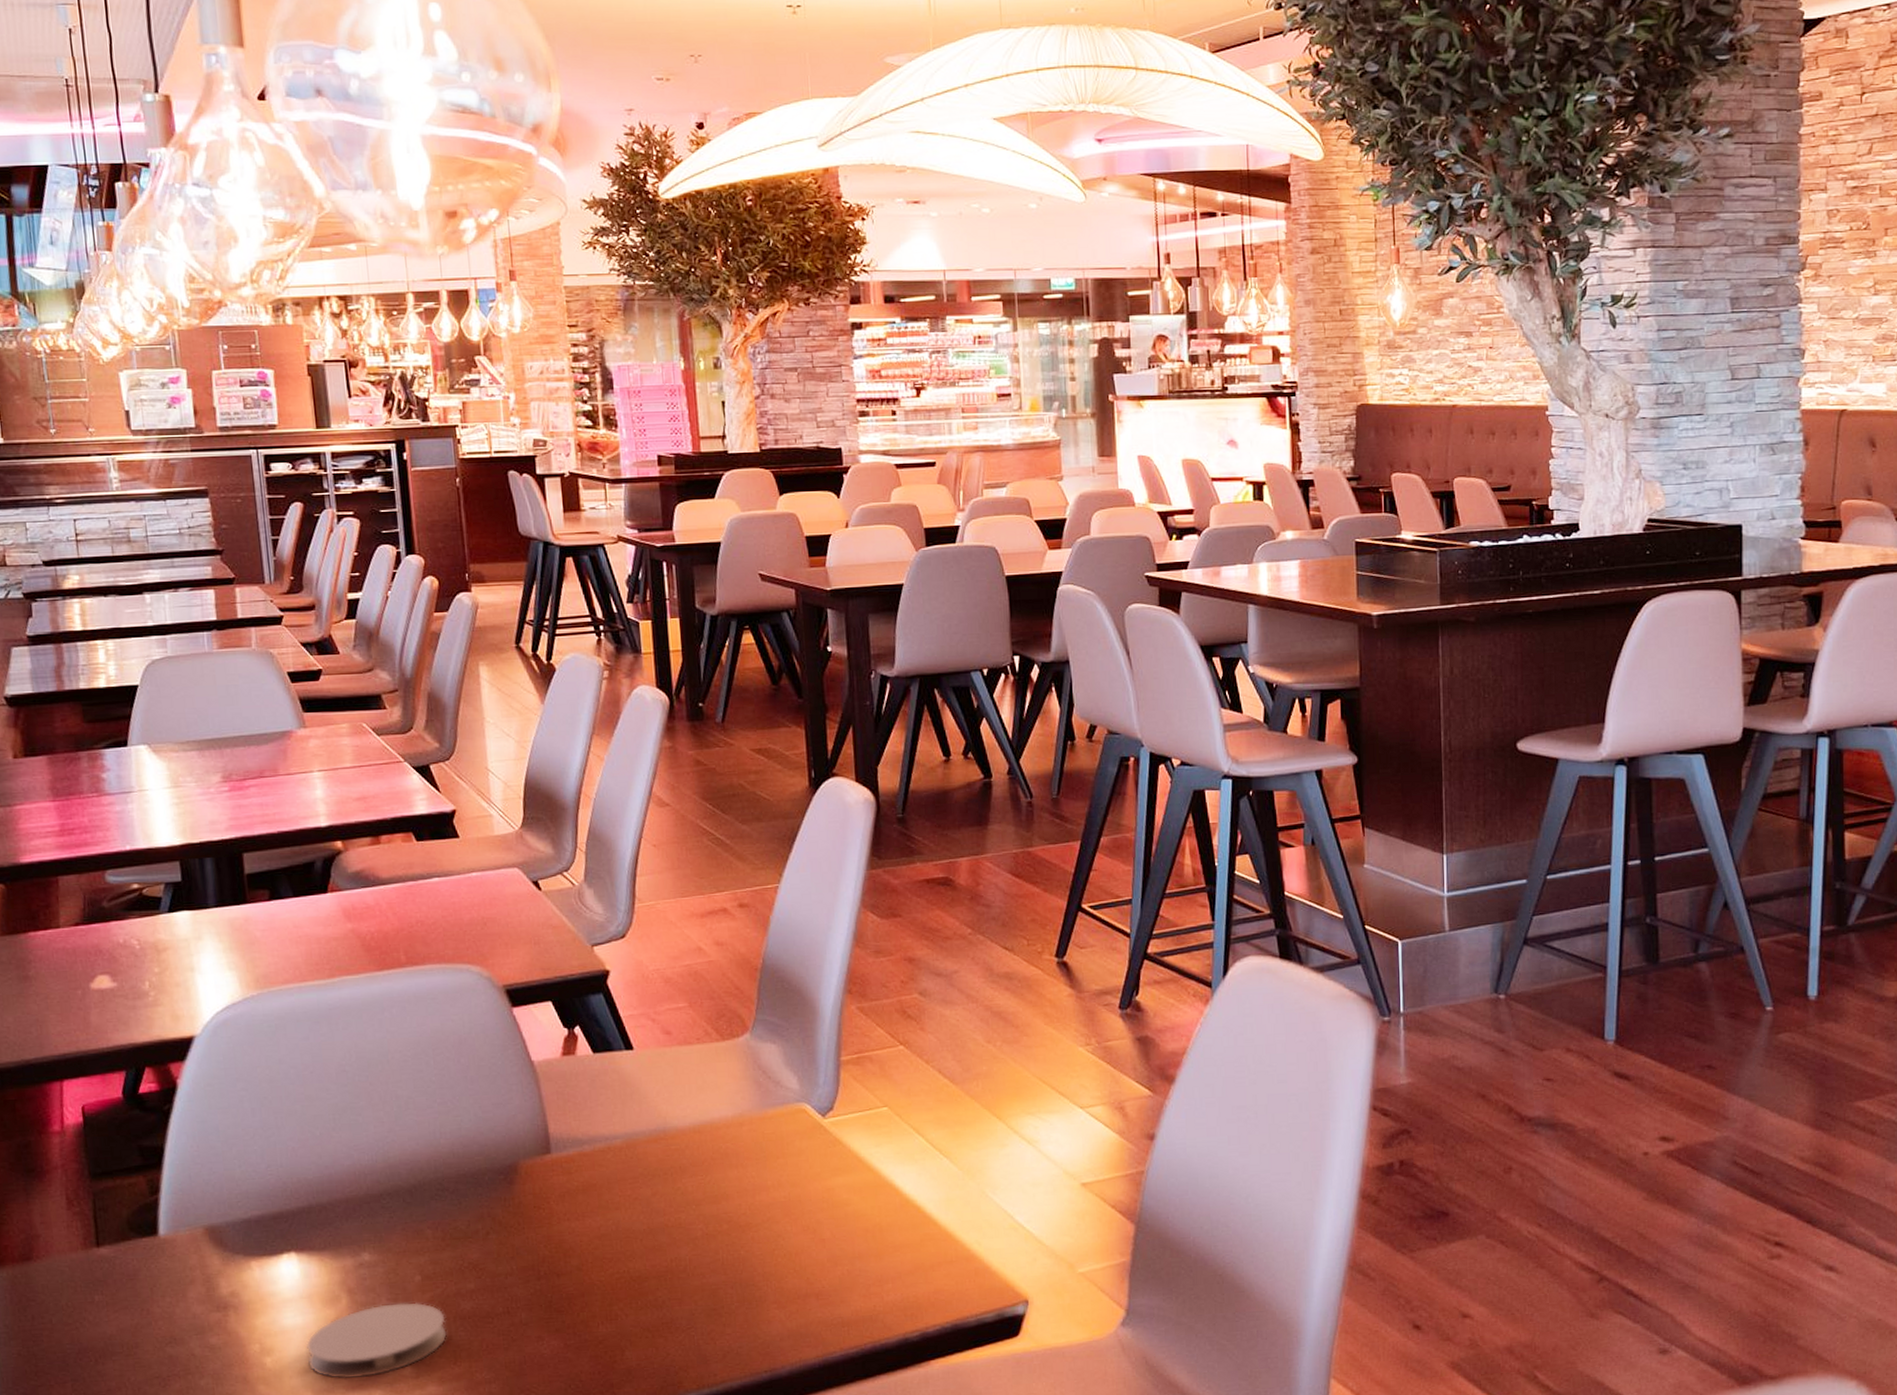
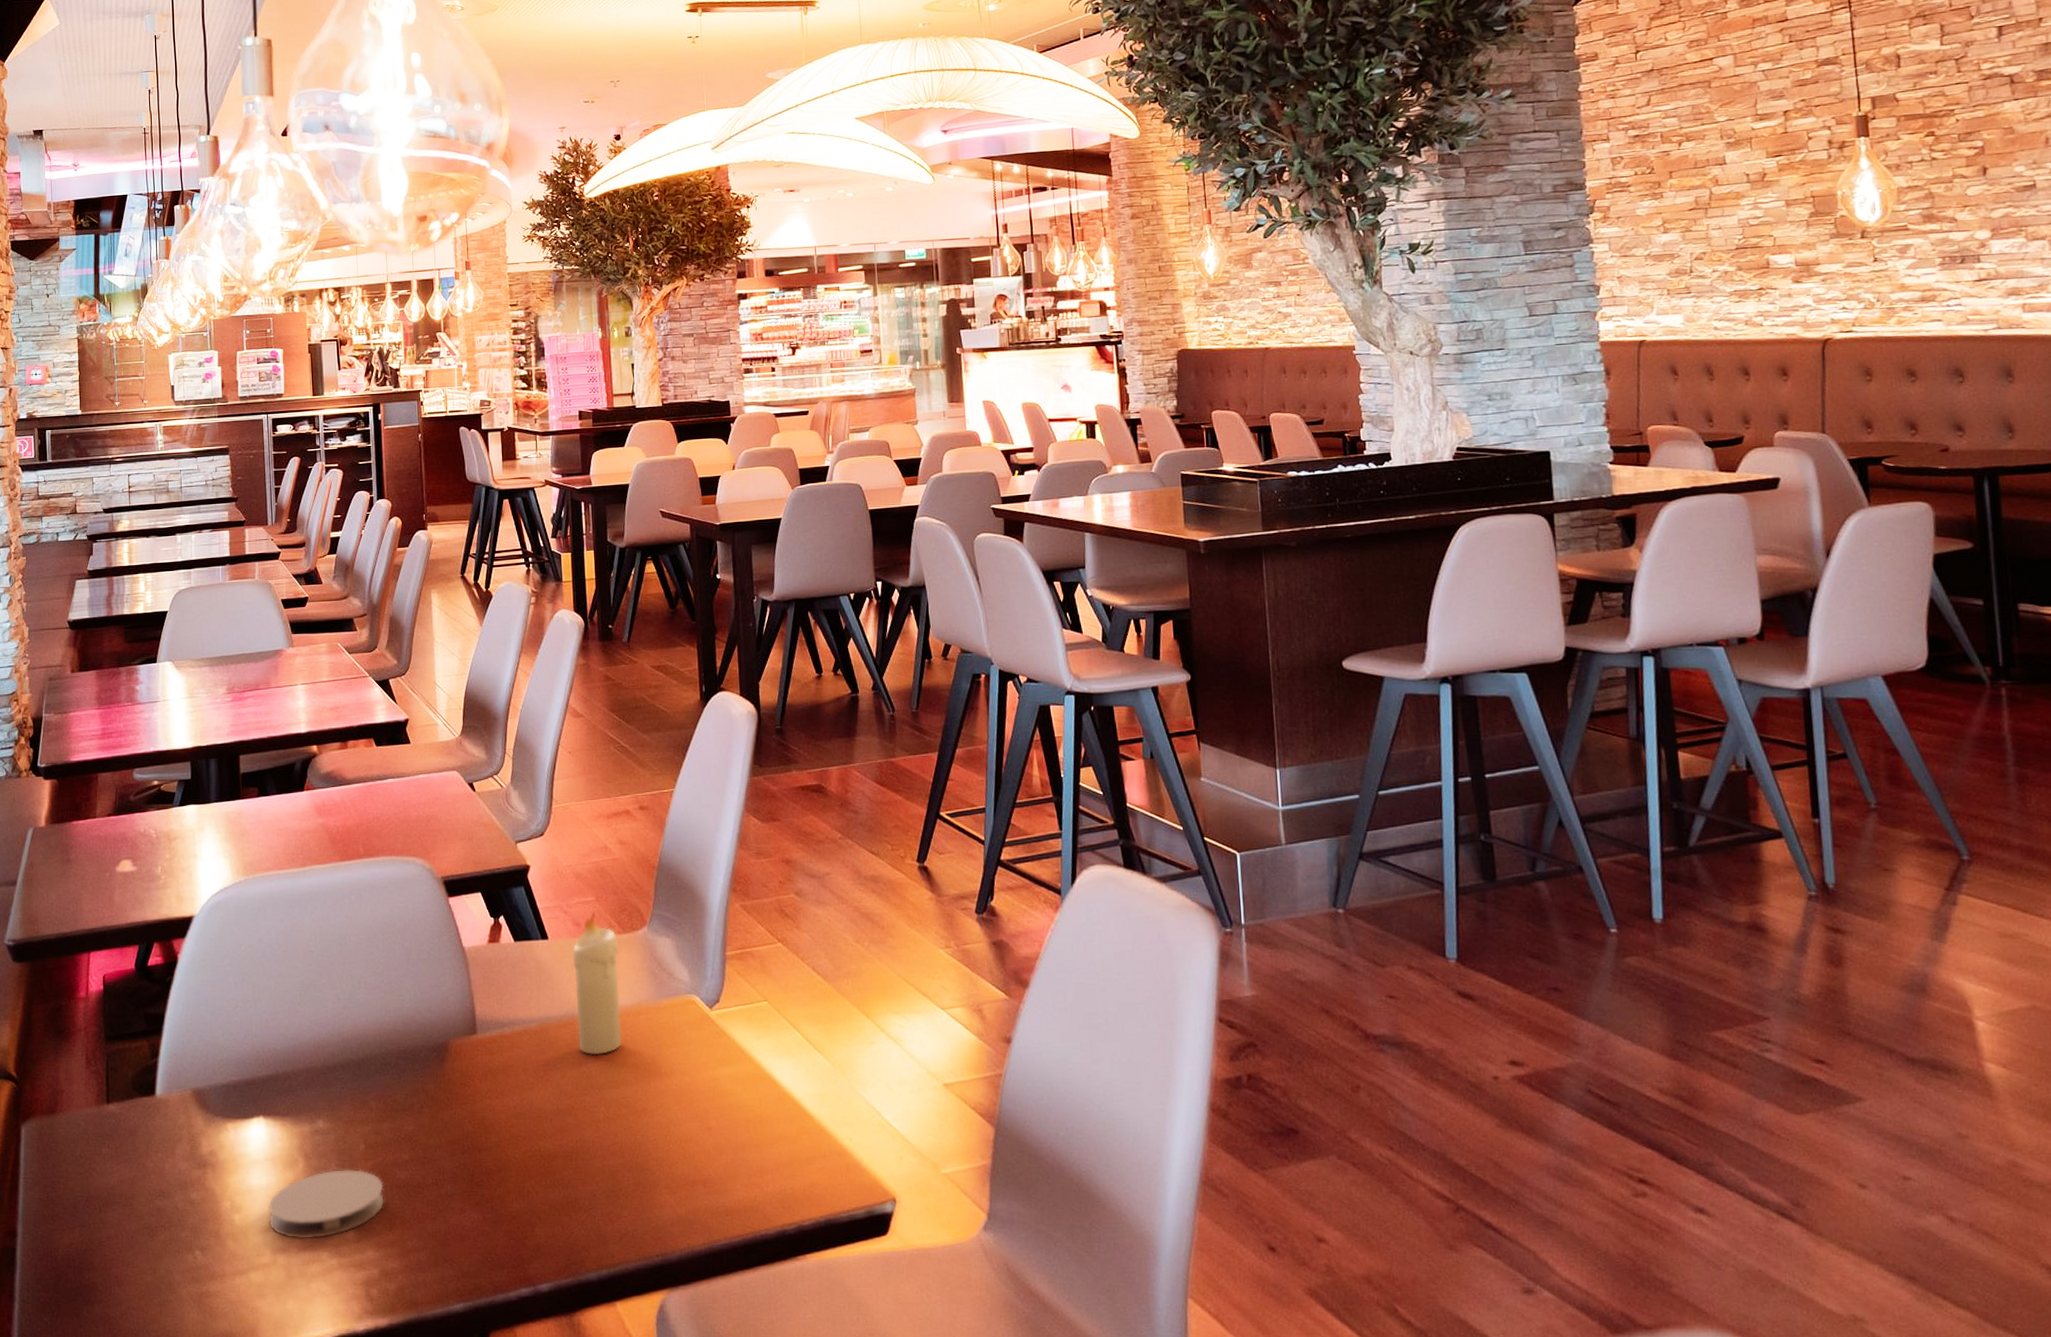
candle: none [662,1018,722,1170] -> present [572,911,622,1055]

